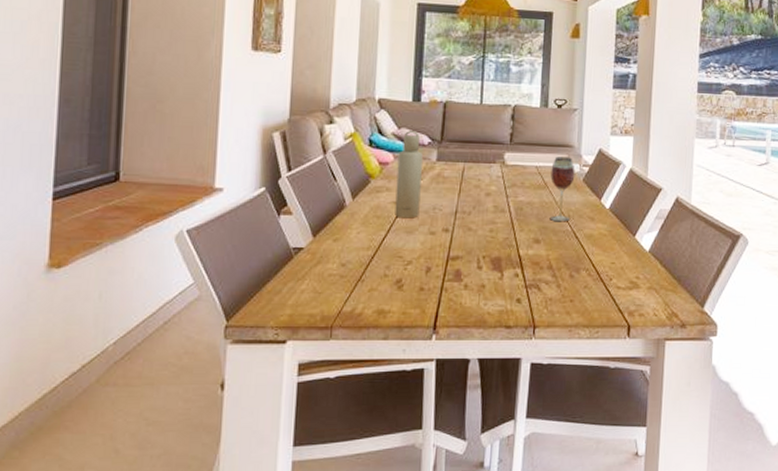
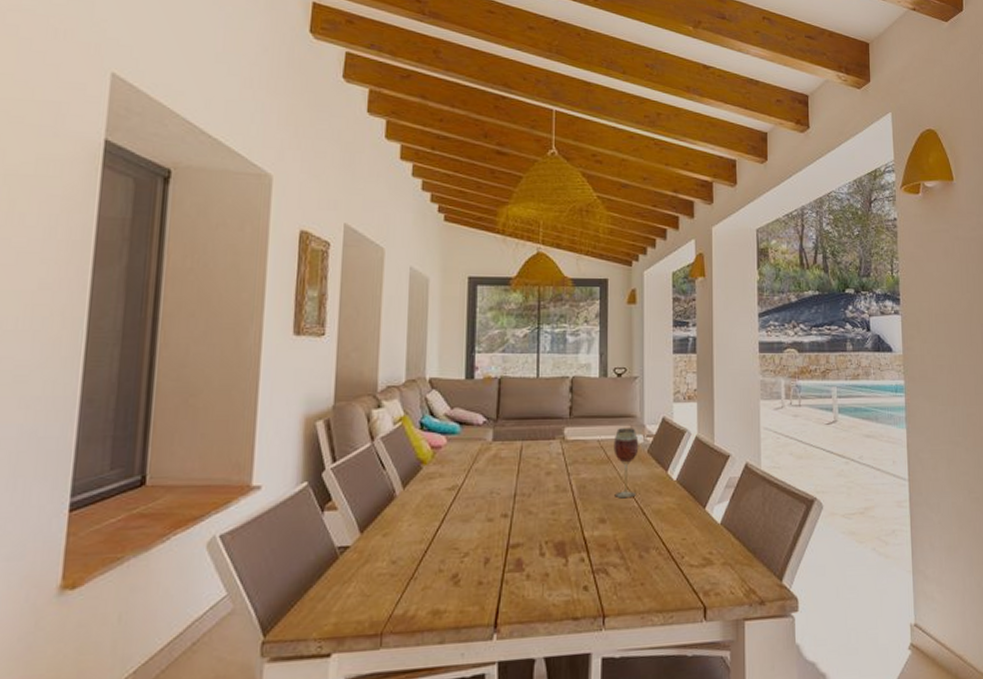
bottle: present [395,130,423,219] -> none [449,409,478,506]

